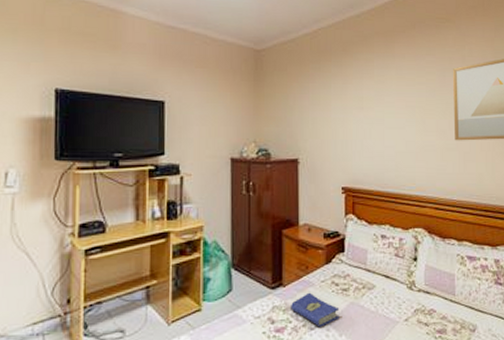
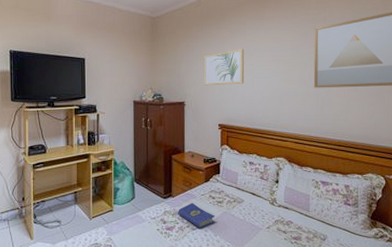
wall art: none [322,92,373,138] -> present [203,49,245,86]

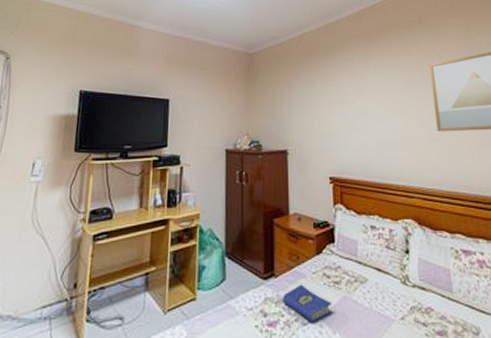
wall art: present [203,49,245,86] -> none [308,88,357,130]

